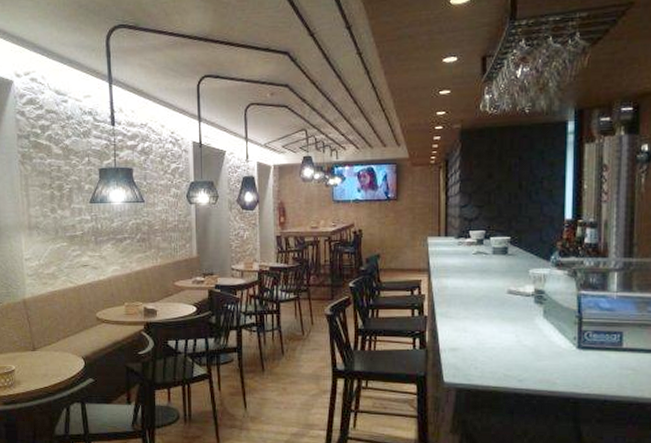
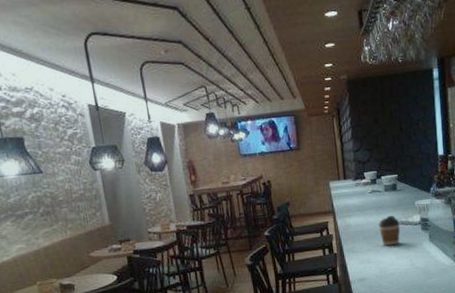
coffee cup: none [481,282,508,316] -> present [379,215,400,246]

